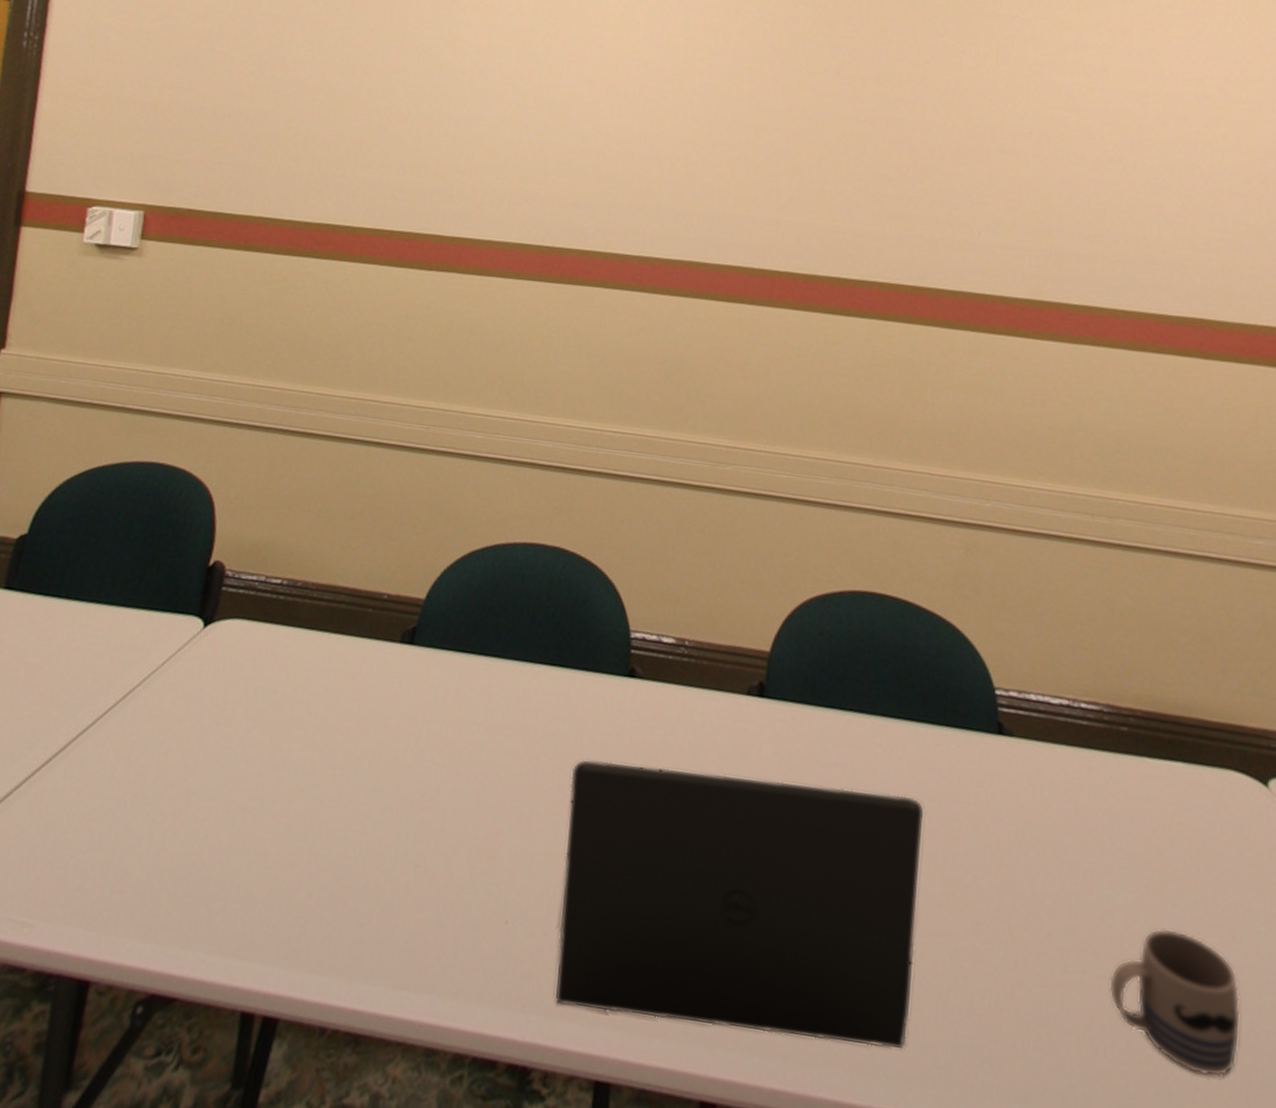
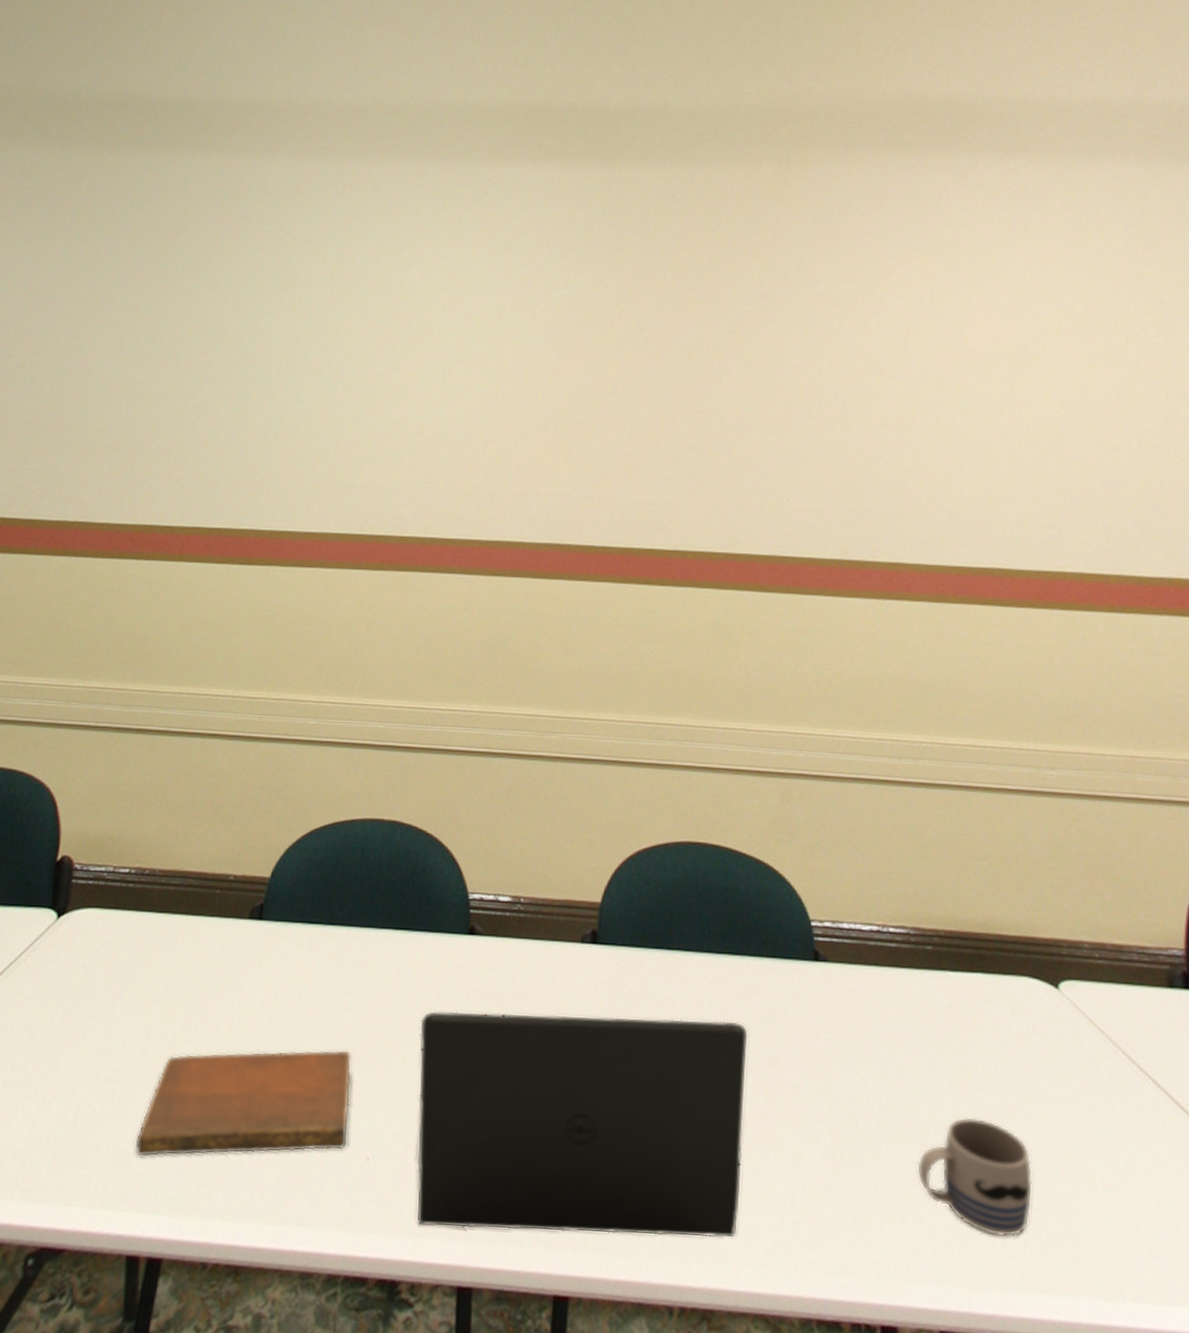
notebook: none [261,787,498,910] -> present [135,1049,352,1157]

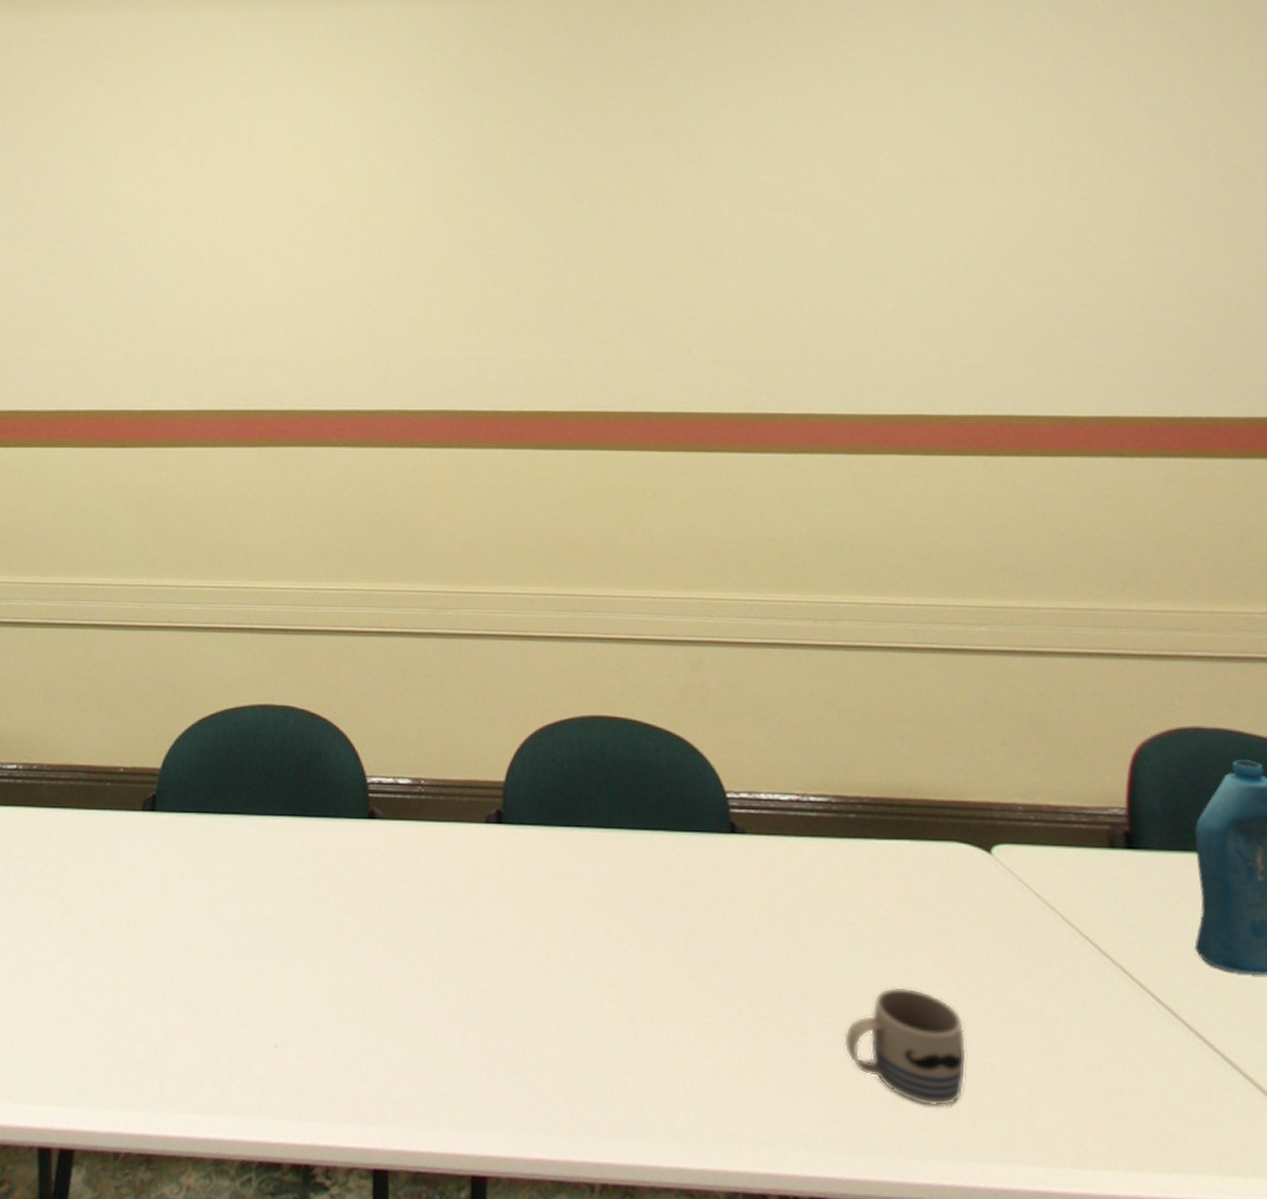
notebook: present [135,1049,352,1157] -> none [40,938,255,1051]
laptop: present [416,1011,748,1238] -> none [323,897,663,1115]

